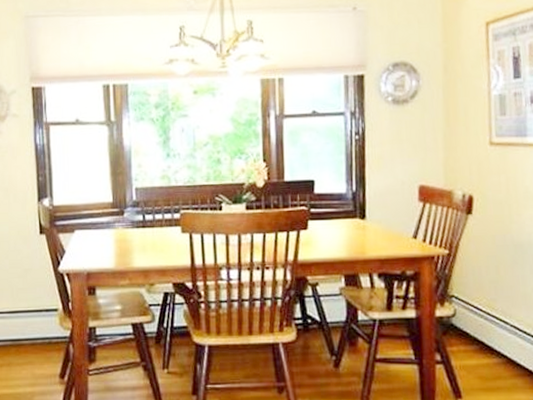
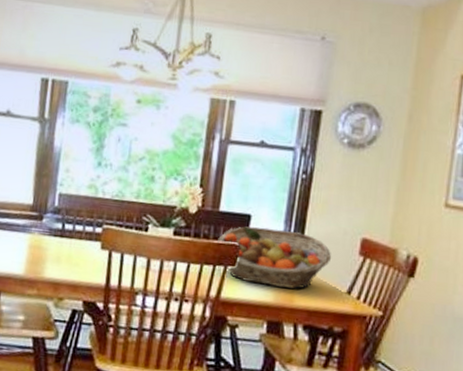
fruit basket: none [287,189,394,243] -> present [218,226,332,289]

